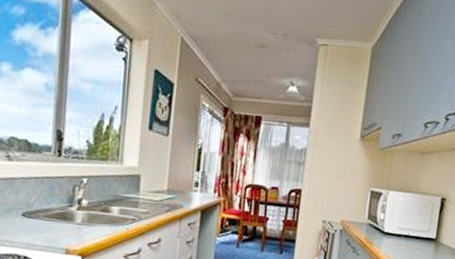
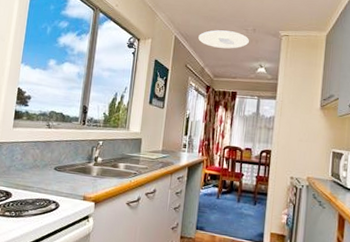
ceiling light: none [213,32,279,60] -> present [198,30,249,49]

